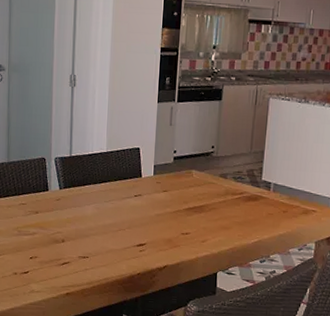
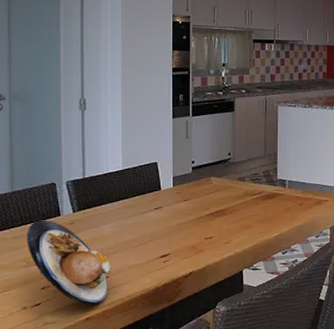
plate: none [19,192,91,283] -> present [26,220,111,306]

